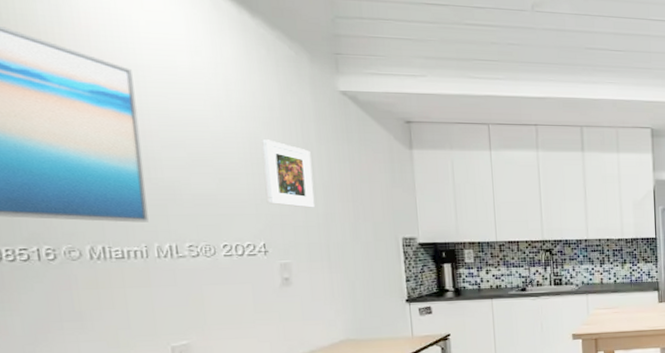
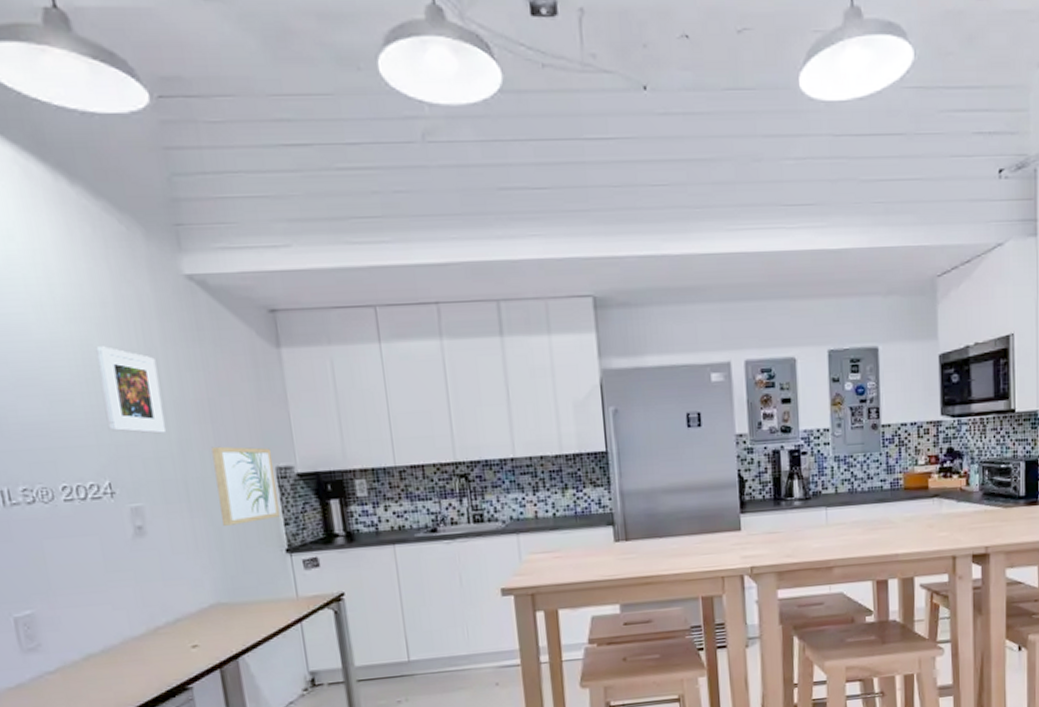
wall art: none [351,220,403,280] -> present [211,446,280,526]

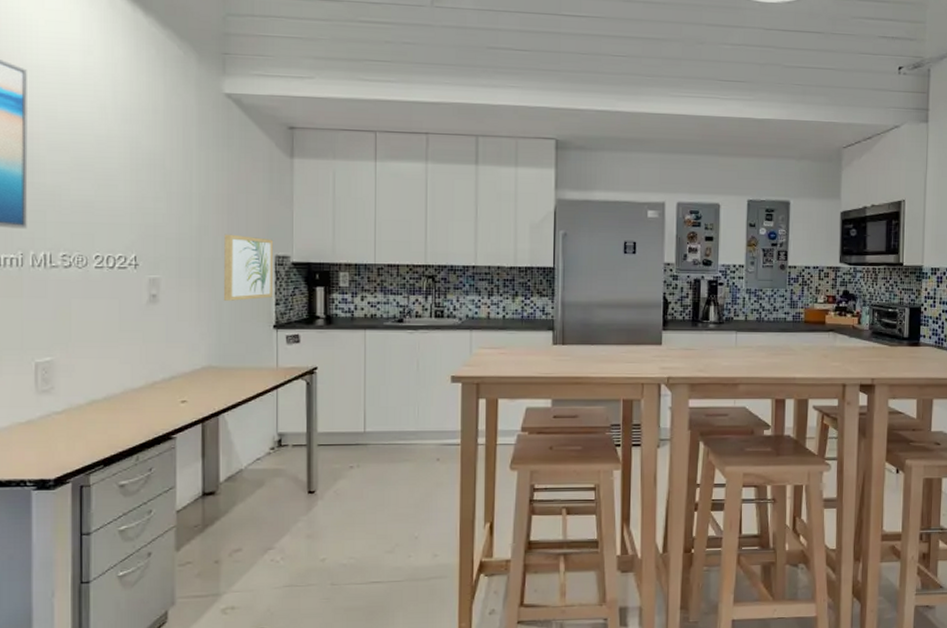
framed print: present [96,346,167,434] -> none [142,144,190,219]

